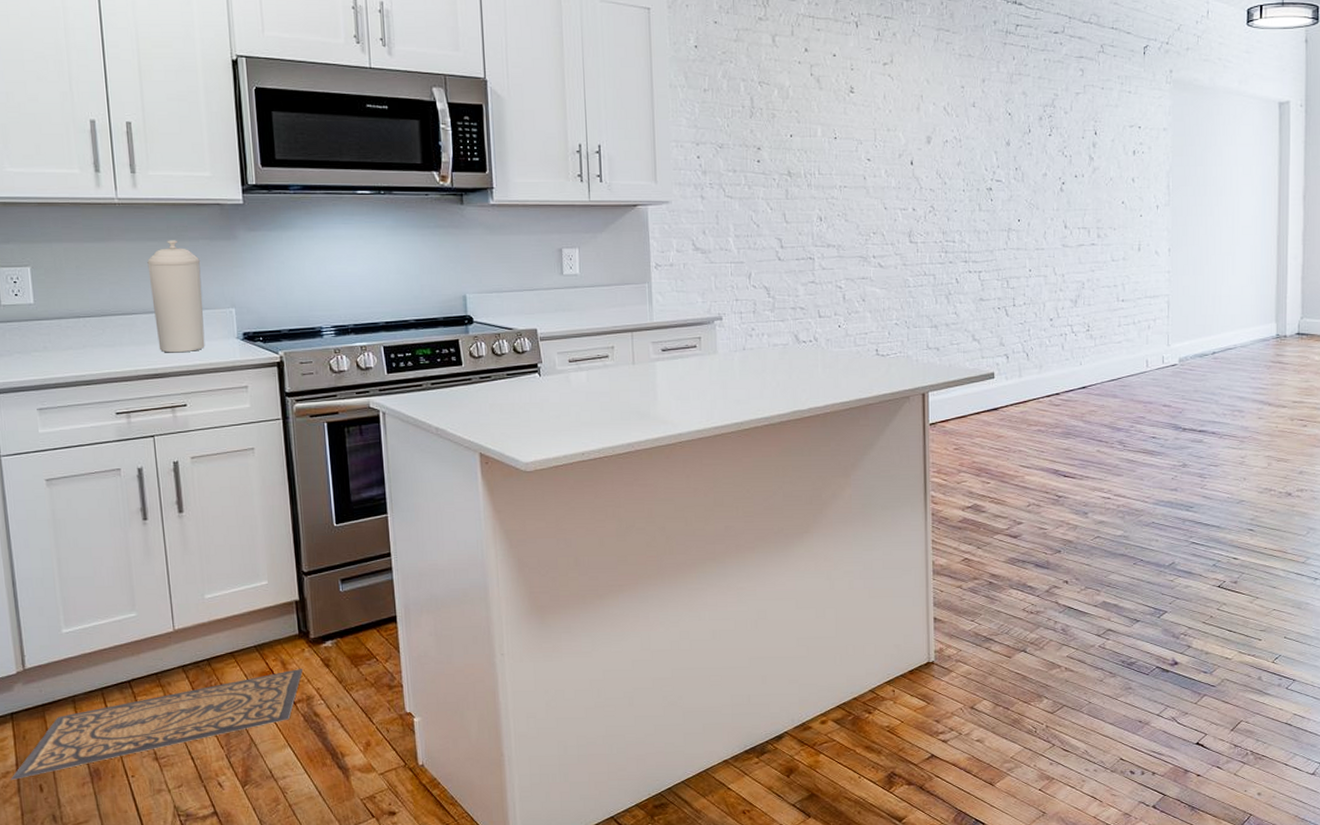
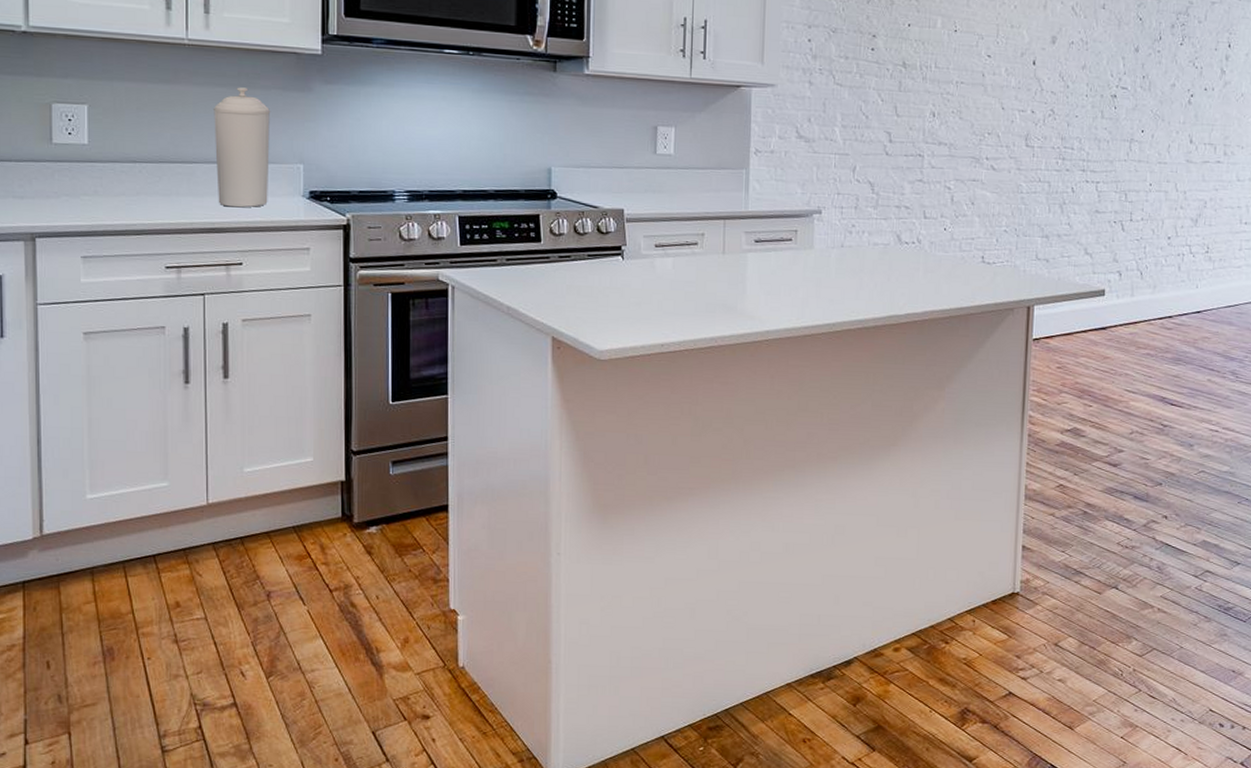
doormat: present [11,669,304,780] -> none [16,554,344,654]

